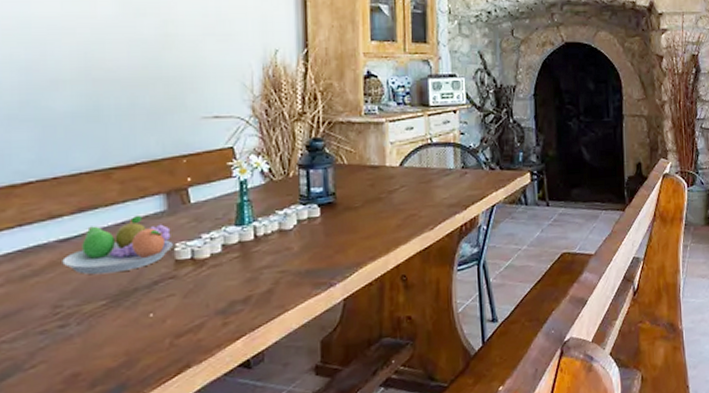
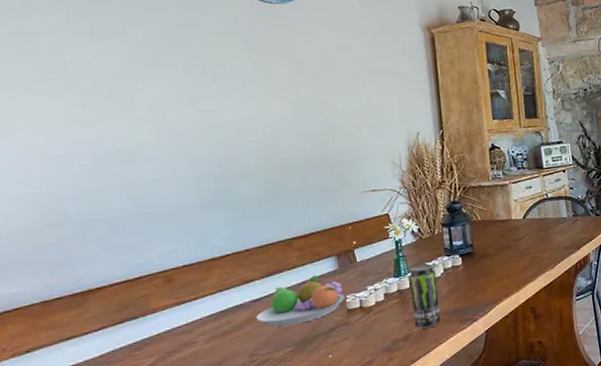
beverage can: none [253,212,291,291] -> present [408,263,442,329]

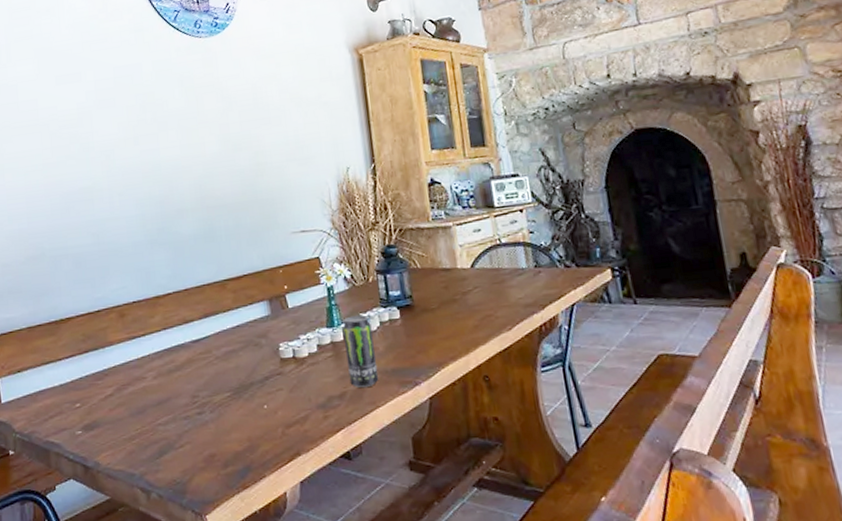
fruit bowl: present [256,275,345,327] -> none [196,320,278,371]

